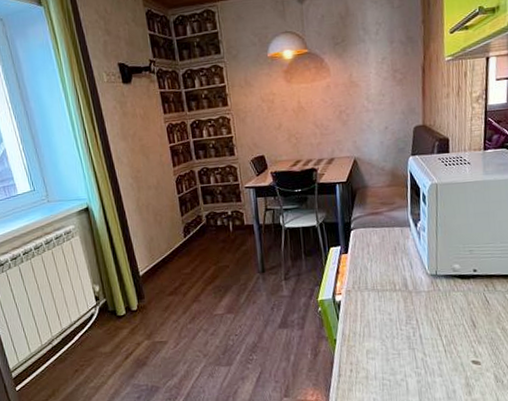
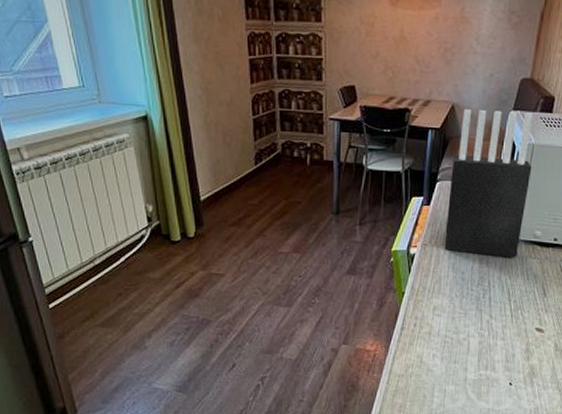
knife block: none [362,155,440,294] -> present [444,108,533,258]

